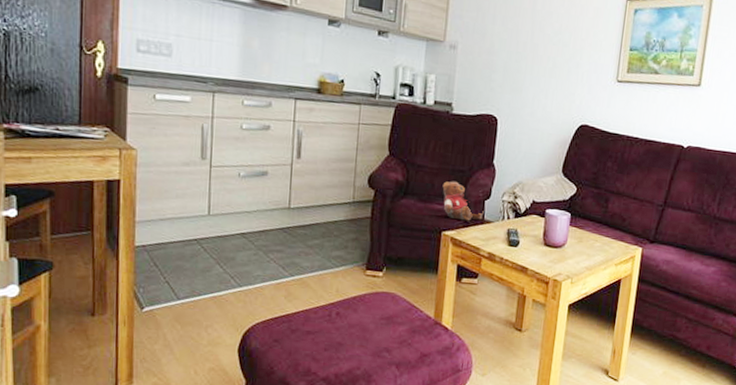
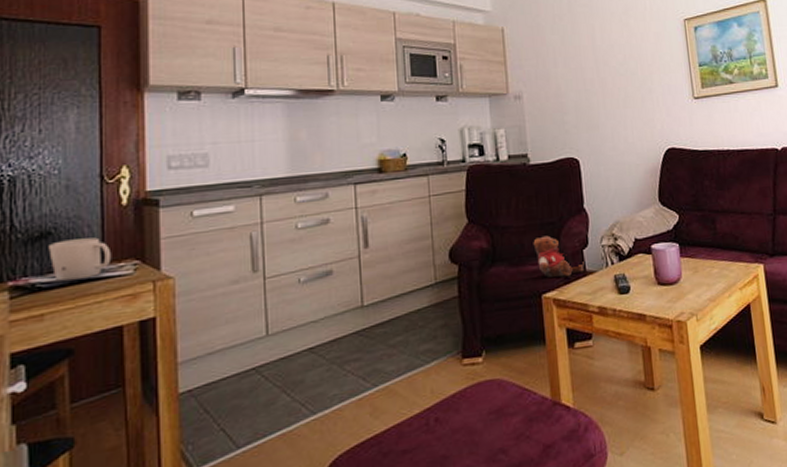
mug: none [36,97,87,135] -> present [48,237,112,281]

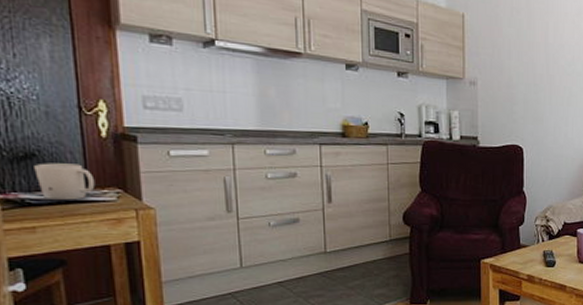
teddy bear: present [533,235,585,278] -> none [477,211,519,247]

